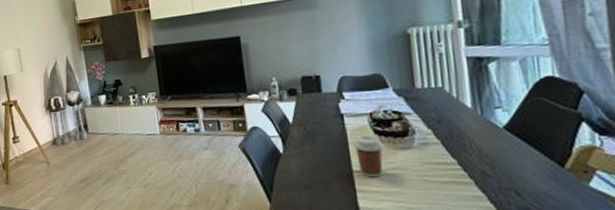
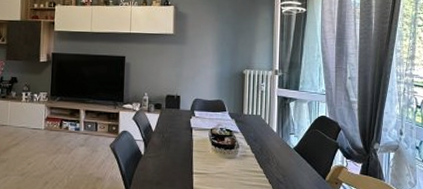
coffee cup: present [353,136,384,178] -> none [196,146,217,179]

